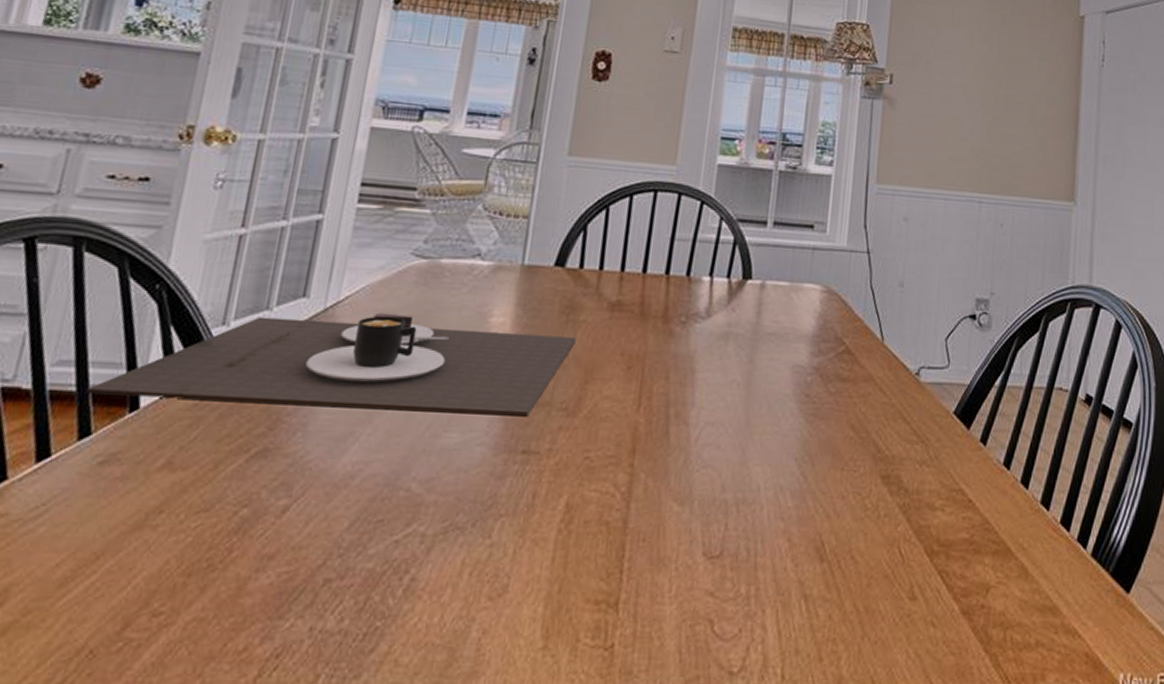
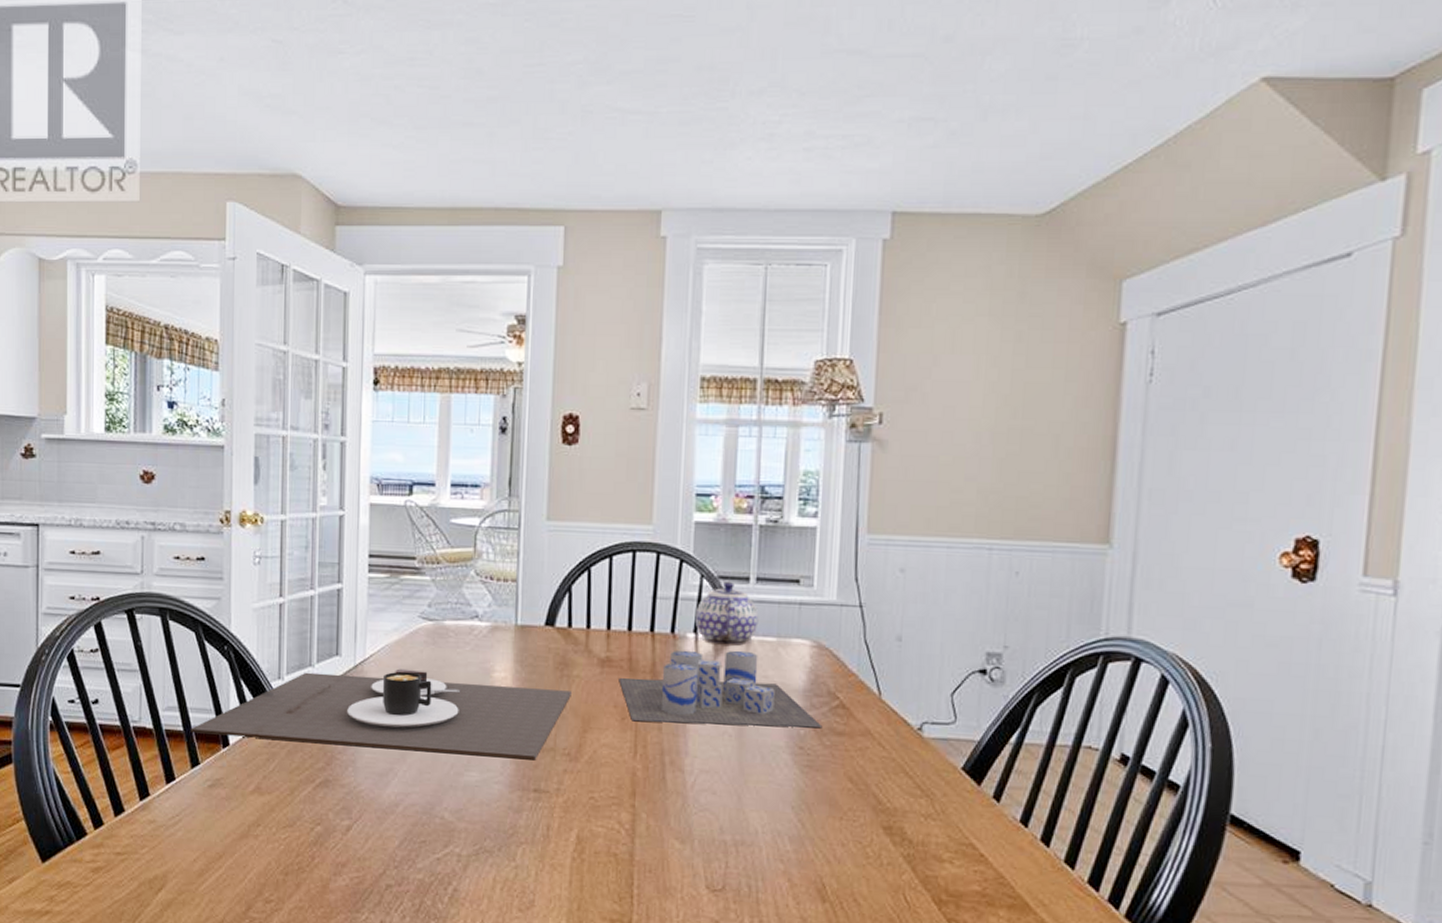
candle: none [628,294,829,375] -> present [619,650,823,729]
teapot: none [711,224,774,291] -> present [694,581,759,647]

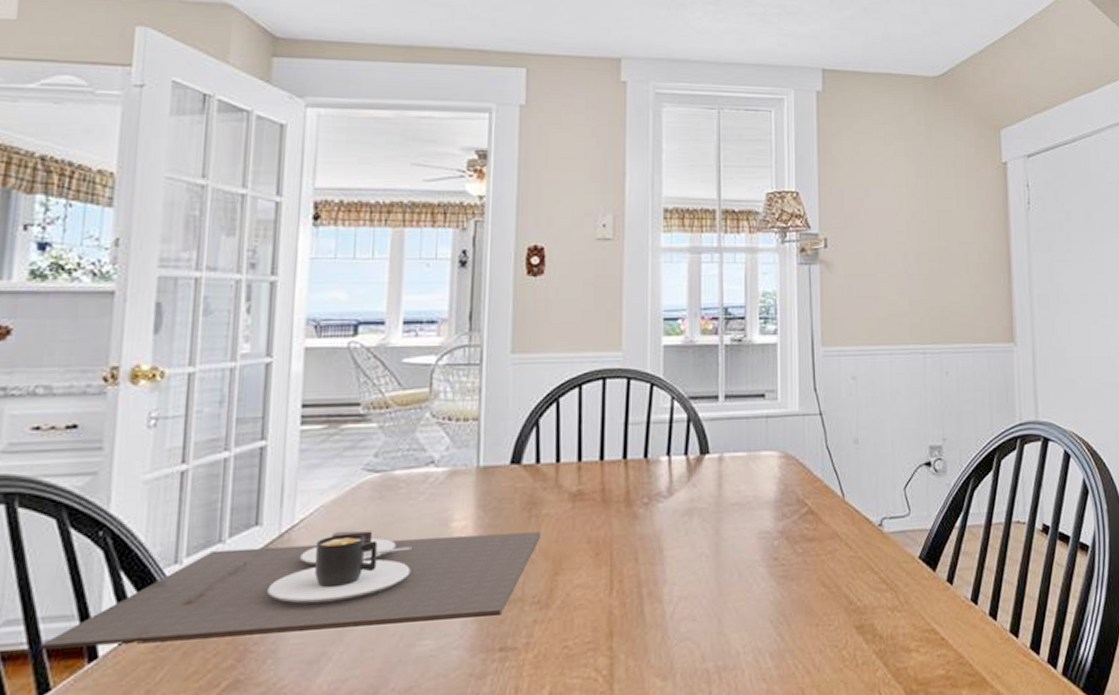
candle: present [619,650,823,729] -> none [592,468,794,556]
teapot: present [694,581,759,647] -> none [667,400,729,466]

